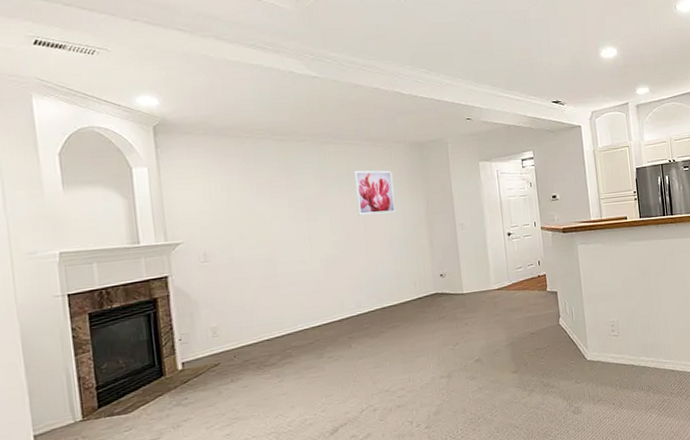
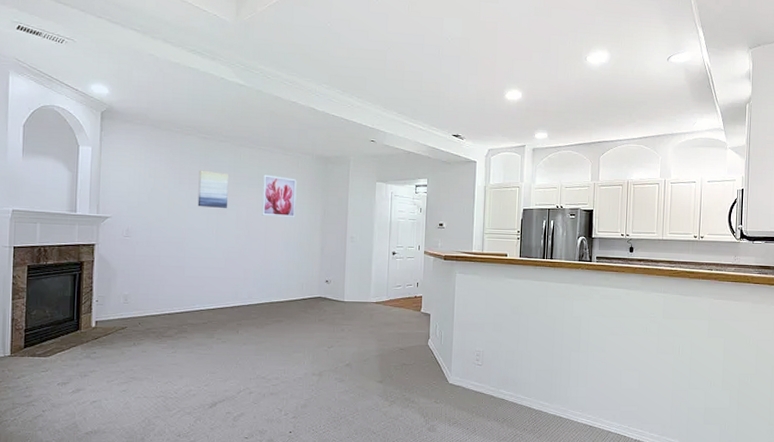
wall art: none [279,175,319,217] -> present [197,170,230,208]

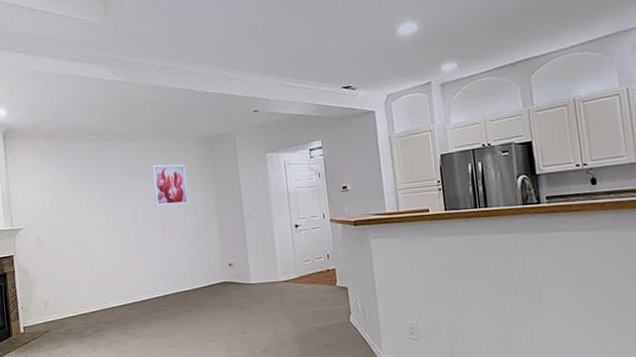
wall art: present [197,170,230,208] -> none [92,170,124,207]

